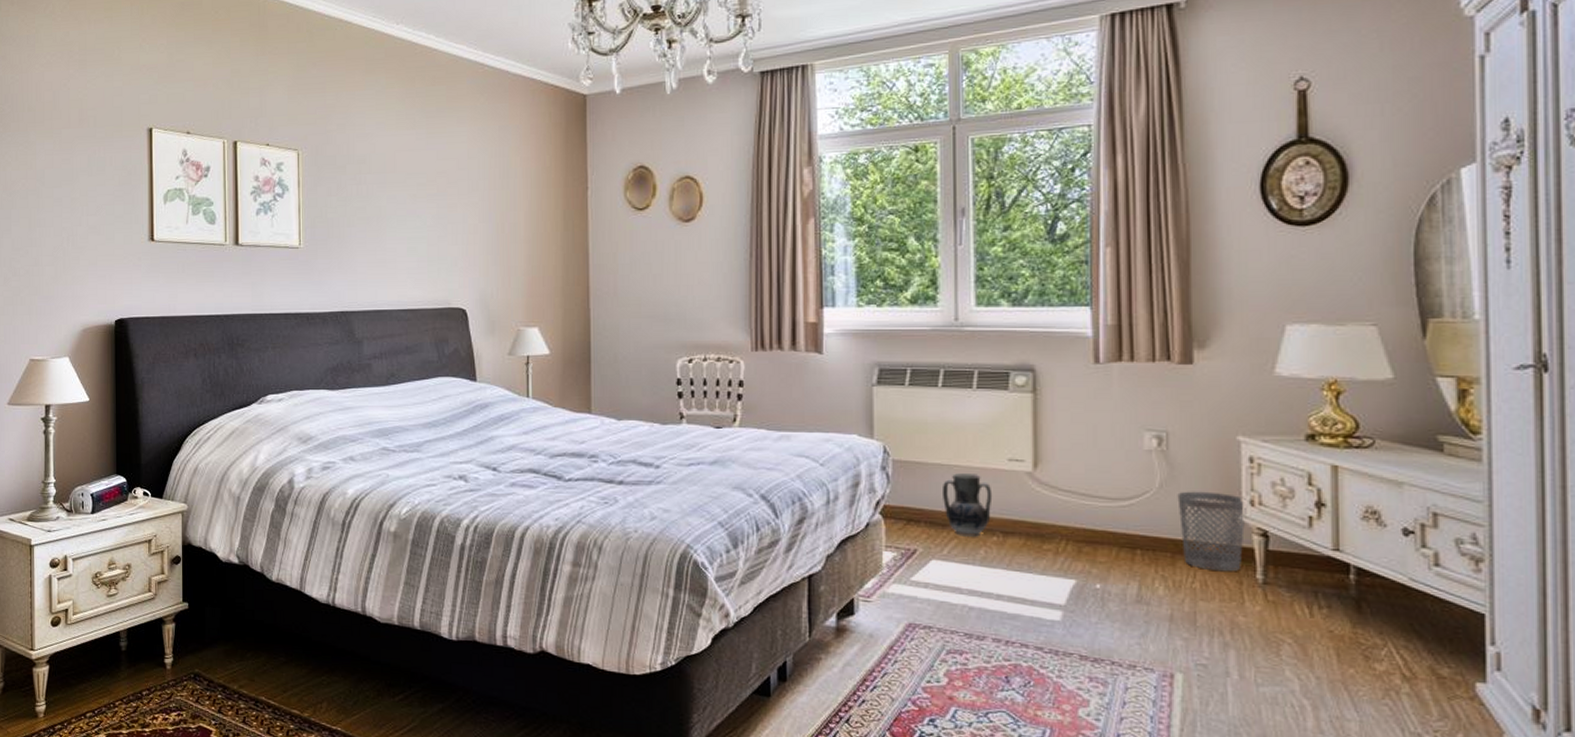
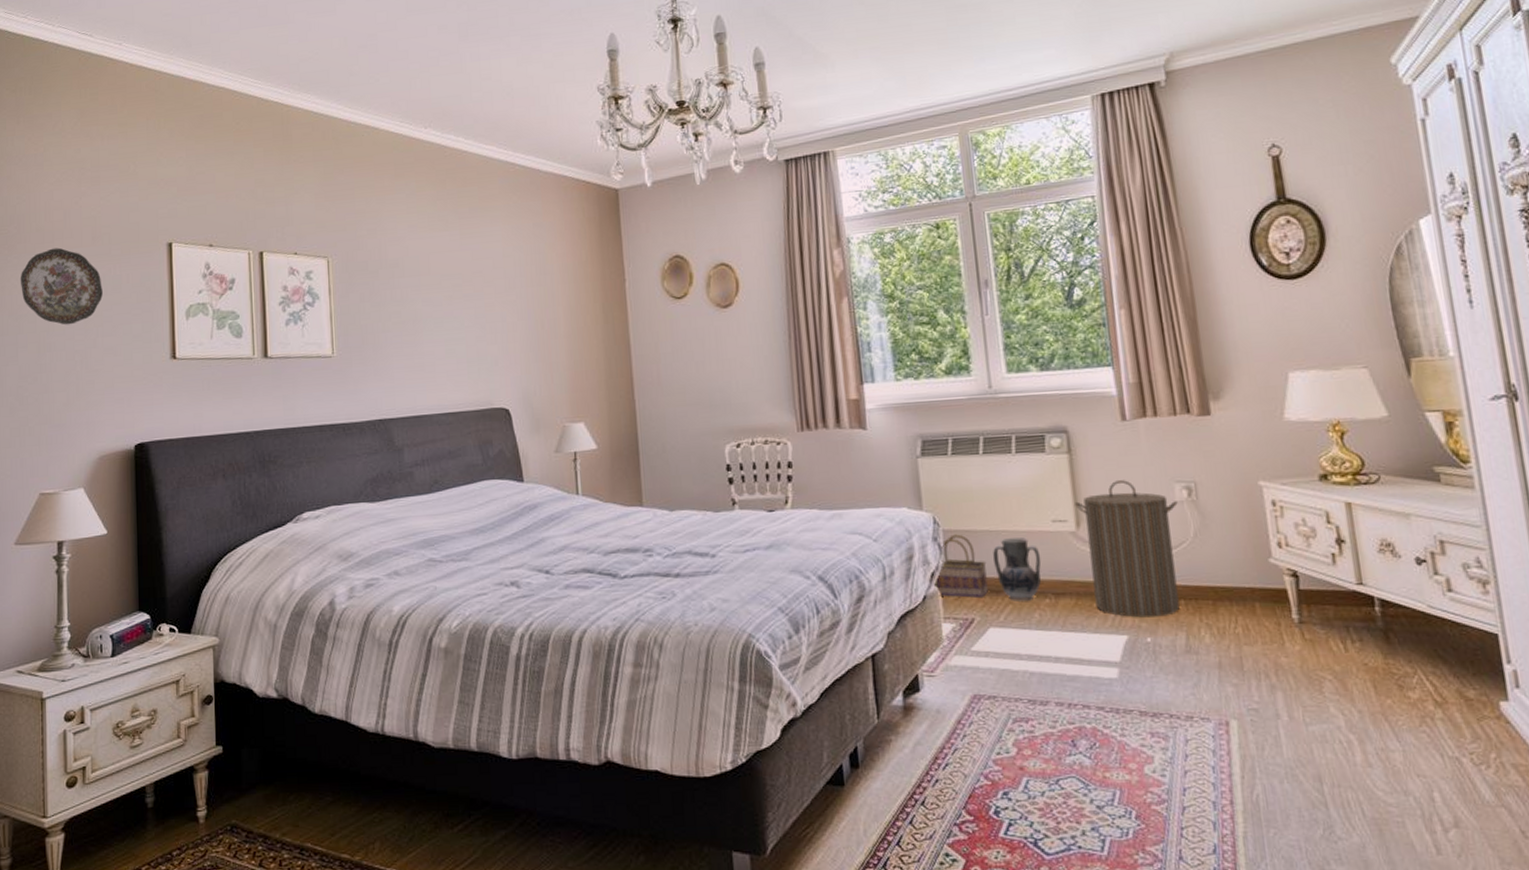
decorative plate: none [13,128,88,203] -> present [20,247,103,325]
basket: none [880,465,935,529] -> present [935,534,988,598]
laundry hamper: none [1034,424,1145,564] -> present [1075,480,1180,618]
wastebasket: present [1177,491,1246,572] -> none [1211,537,1278,615]

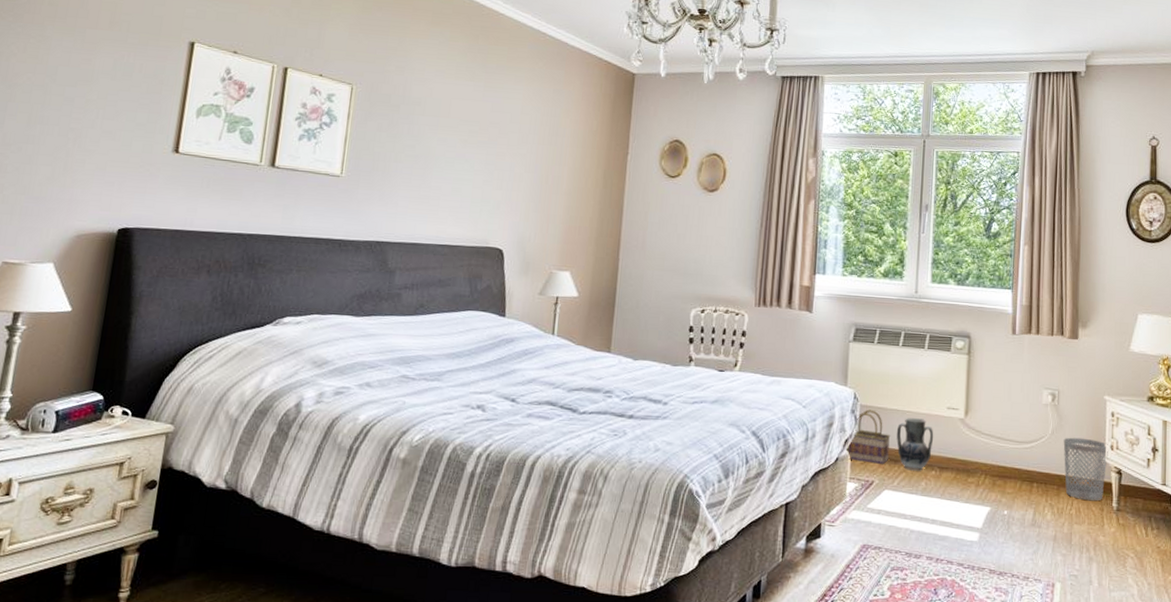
decorative plate: present [20,247,103,325] -> none [20,24,112,102]
laundry hamper: present [1075,480,1180,618] -> none [967,381,1044,495]
wastebasket: none [1211,537,1278,615] -> present [1063,437,1108,501]

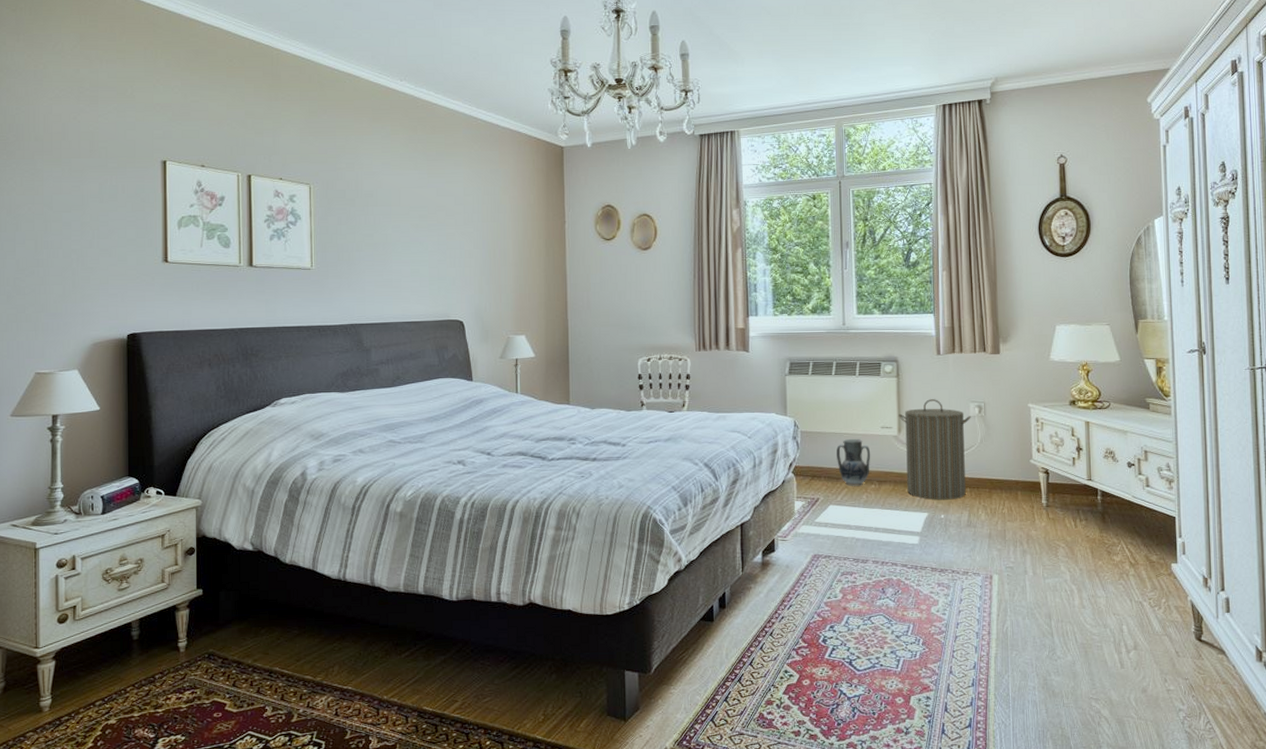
basket: present [848,409,891,464] -> none [793,435,831,483]
laundry hamper: none [967,381,1044,495] -> present [898,399,971,500]
wastebasket: present [1063,437,1108,501] -> none [992,444,1035,500]

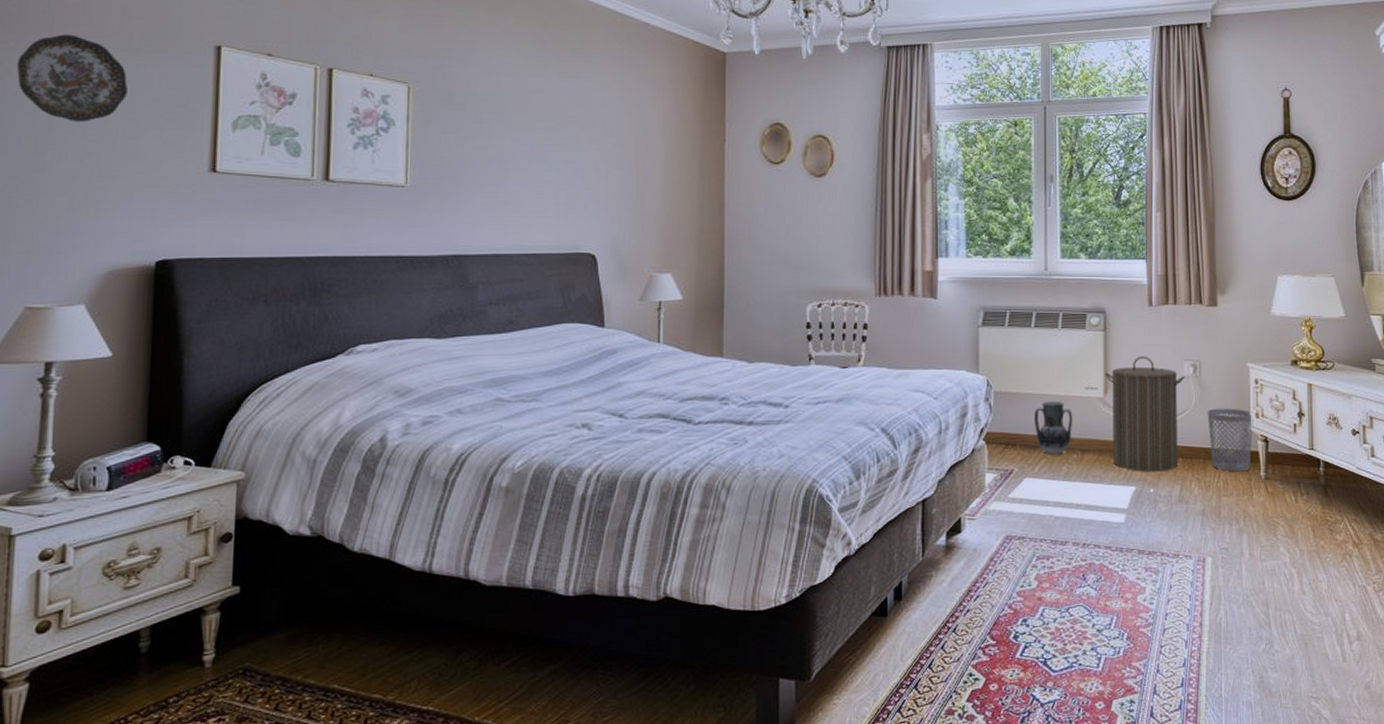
decorative plate: none [18,157,99,226] -> present [16,34,128,122]
wastebasket: none [992,444,1035,500] -> present [1207,408,1253,472]

